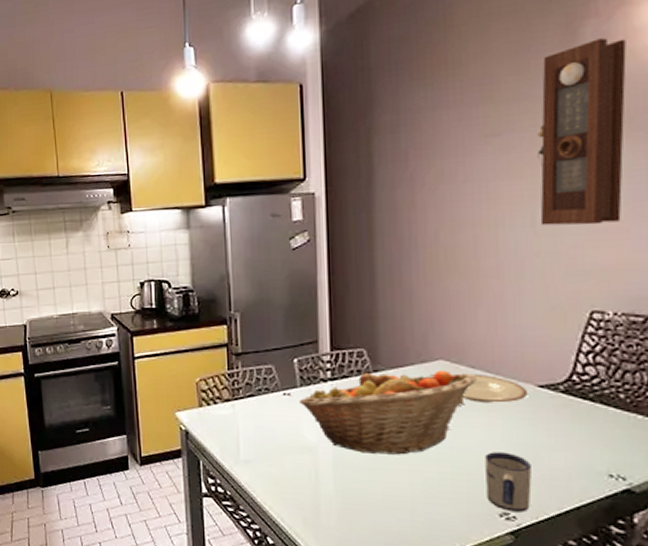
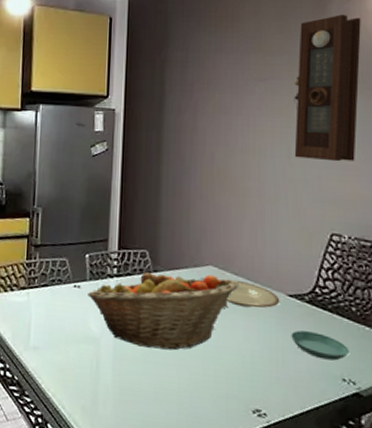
mug: present [485,452,532,513] -> none [243,352,280,410]
saucer: none [543,424,618,455] -> present [291,330,350,361]

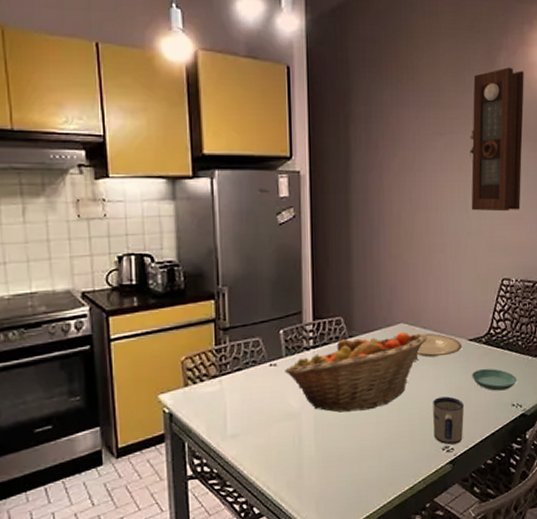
mug: none [243,352,280,410] -> present [433,396,464,445]

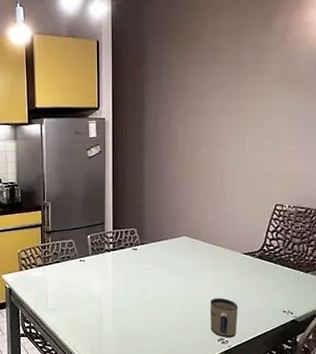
fruit basket: present [285,331,428,413] -> none [91,243,207,302]
plate: present [417,333,462,357] -> none [198,245,237,265]
pendulum clock: present [469,67,524,212] -> none [247,28,300,148]
saucer: present [472,369,518,391] -> none [246,279,289,298]

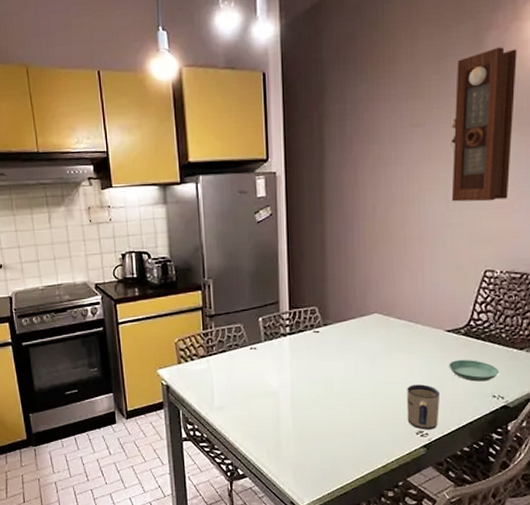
saucer: none [246,279,289,298] -> present [449,360,500,382]
pendulum clock: none [247,28,300,148] -> present [451,47,517,202]

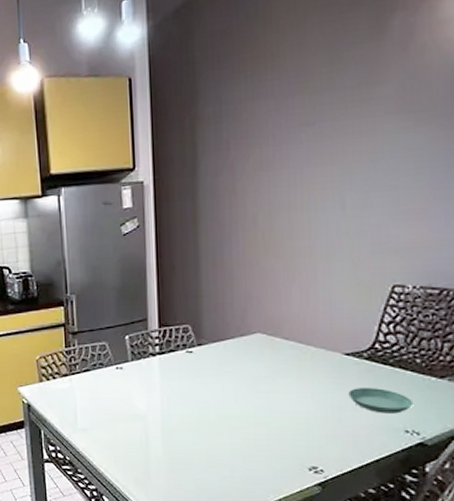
mug: present [407,384,439,430] -> none [297,414,337,466]
pendulum clock: present [451,47,517,202] -> none [348,30,430,208]

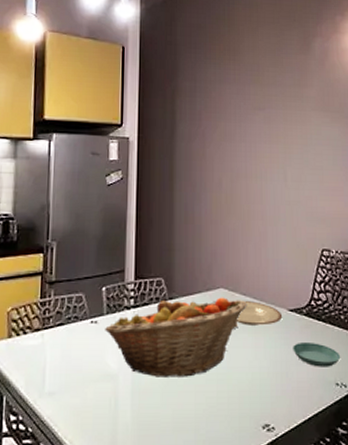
fruit basket: none [131,342,290,419] -> present [105,297,247,377]
plate: none [278,344,336,370] -> present [237,300,283,326]

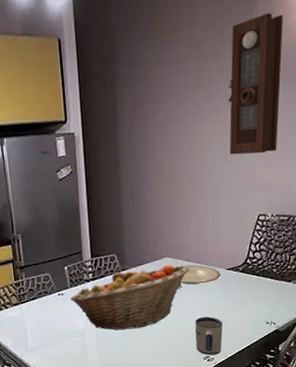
mug: none [252,369,285,423] -> present [195,316,223,355]
pendulum clock: none [287,52,339,183] -> present [228,13,283,155]
saucer: present [293,343,341,367] -> none [230,293,272,312]

